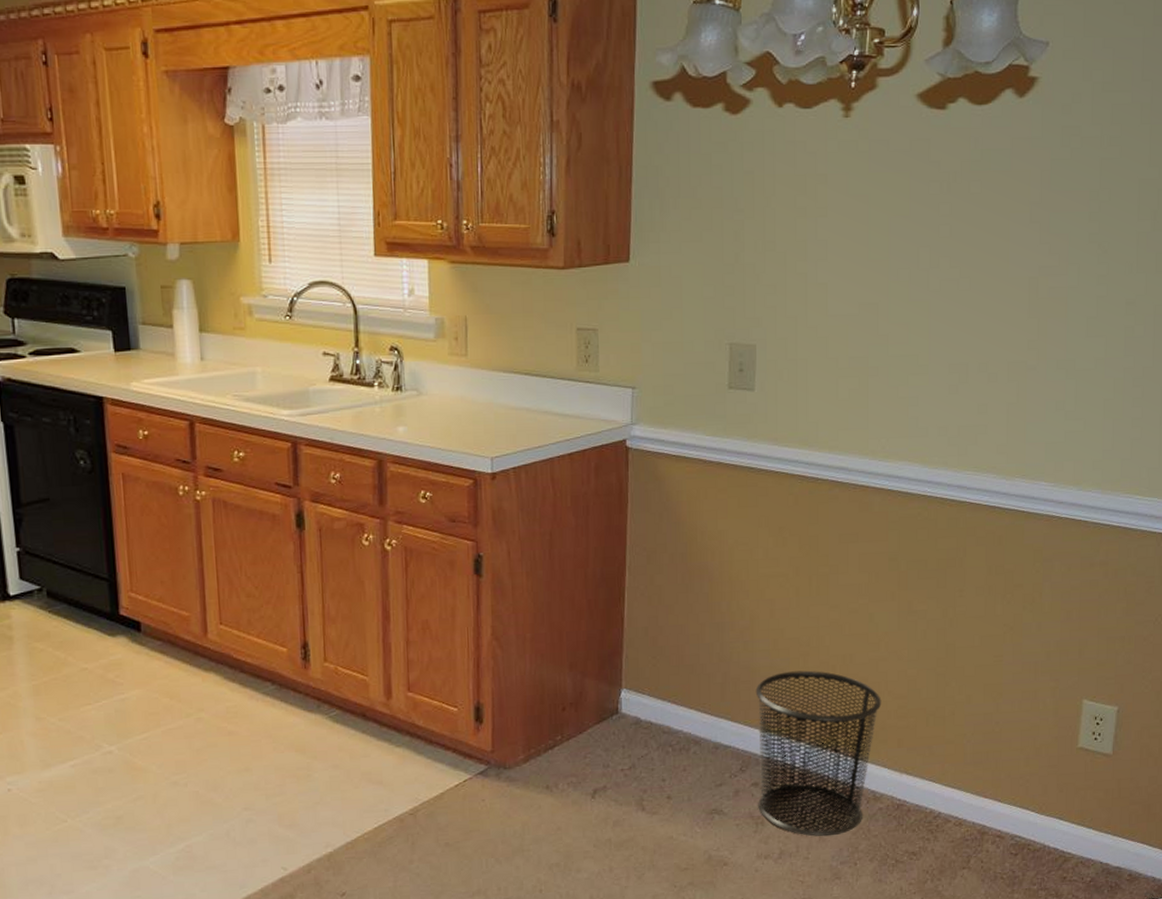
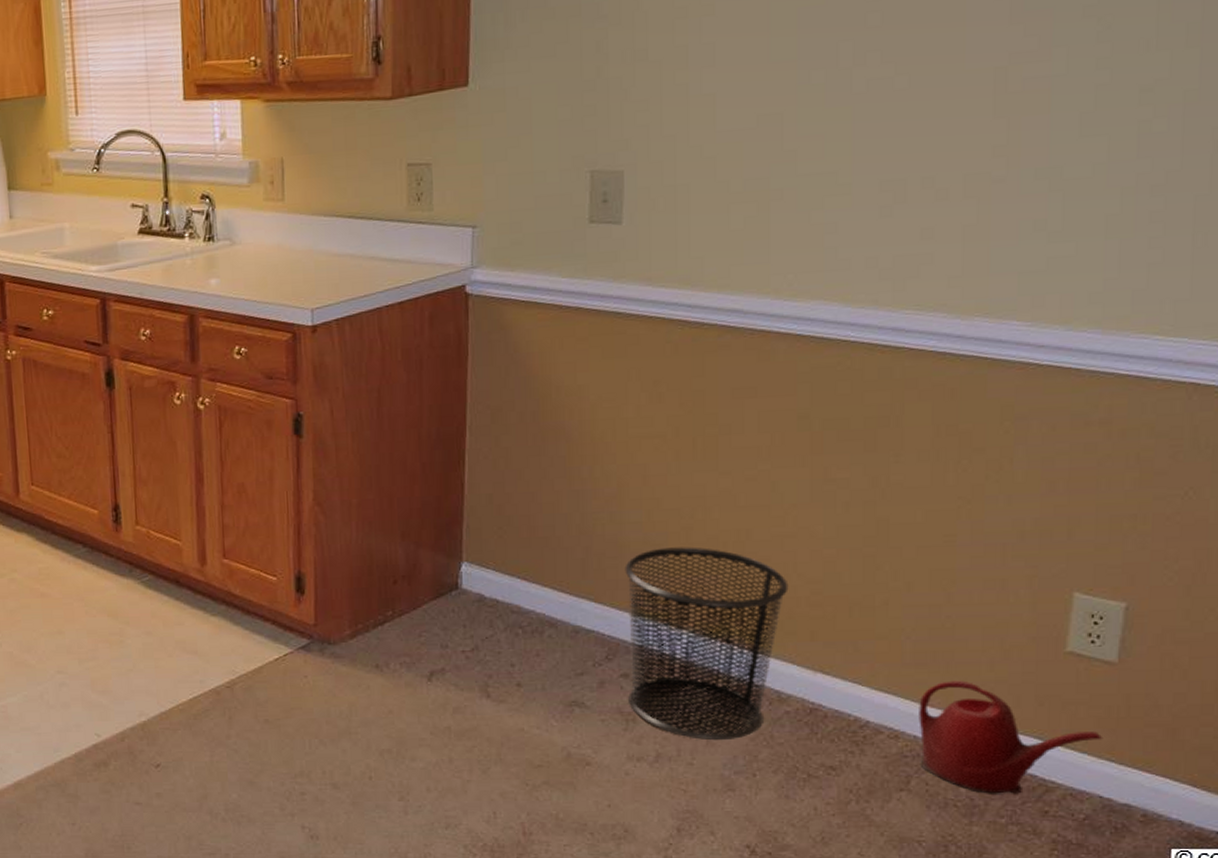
watering can: none [976,774,1103,866] -> present [919,680,1103,794]

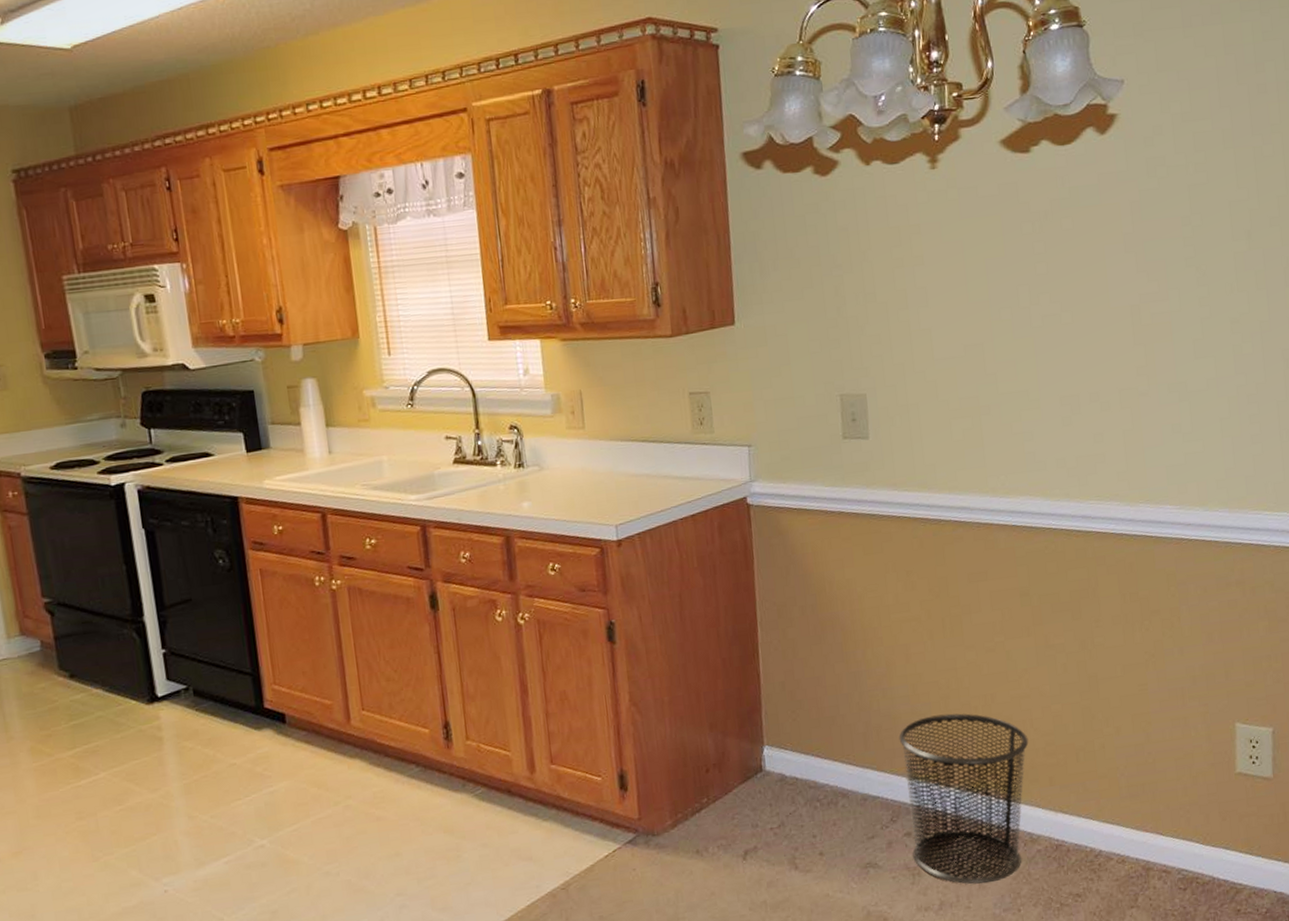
watering can: present [919,680,1103,794] -> none [1136,806,1271,902]

